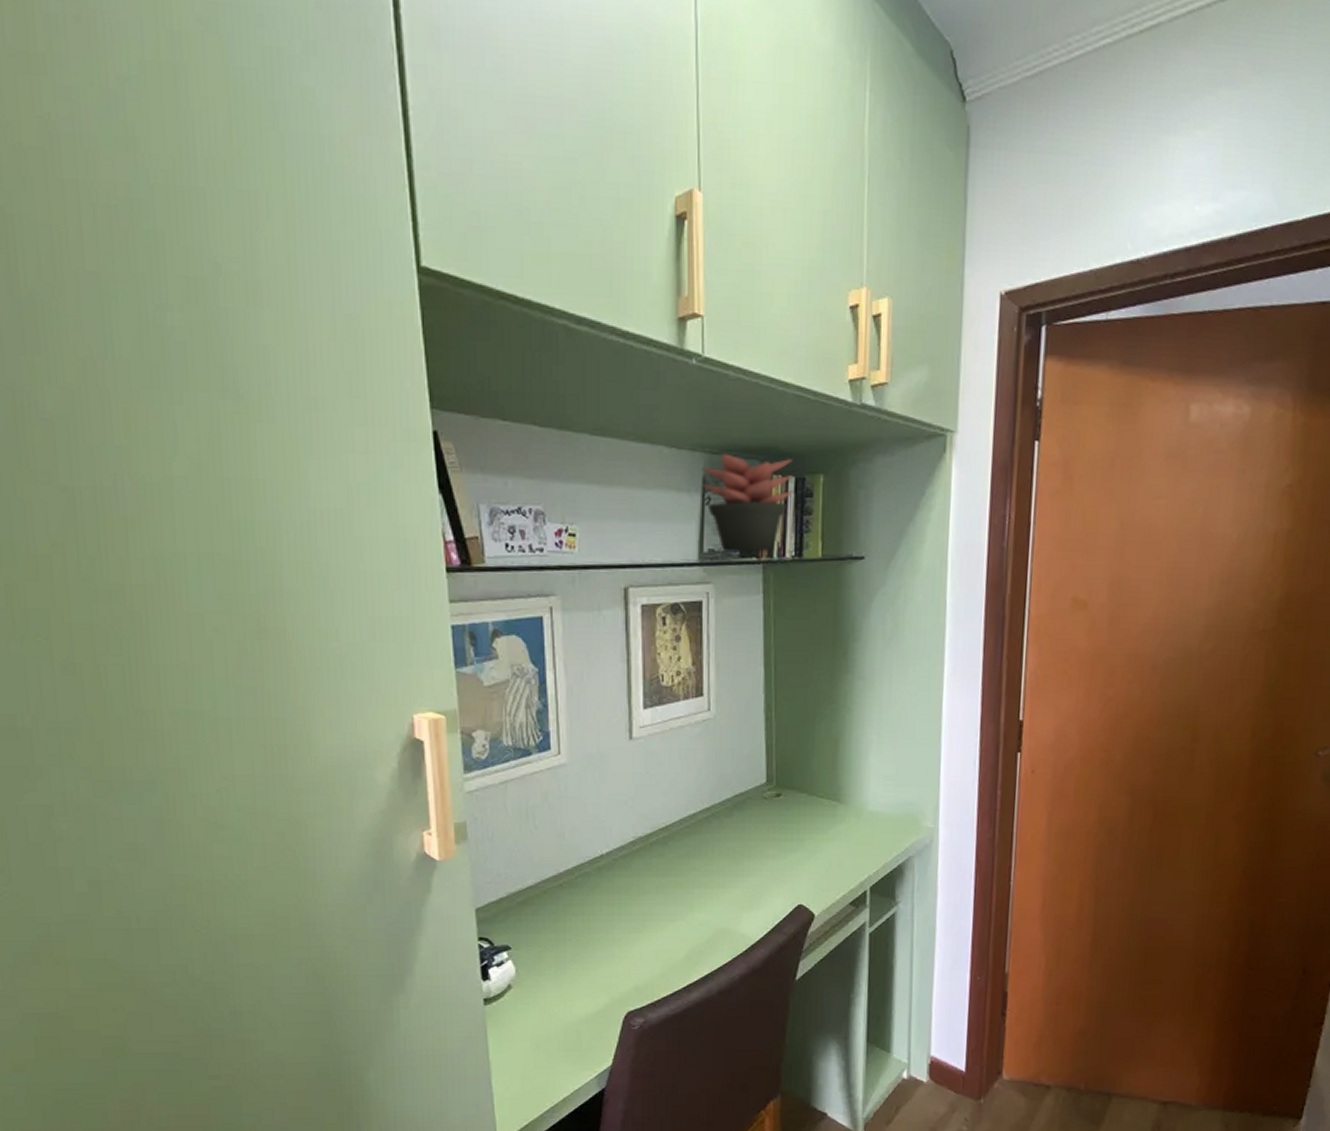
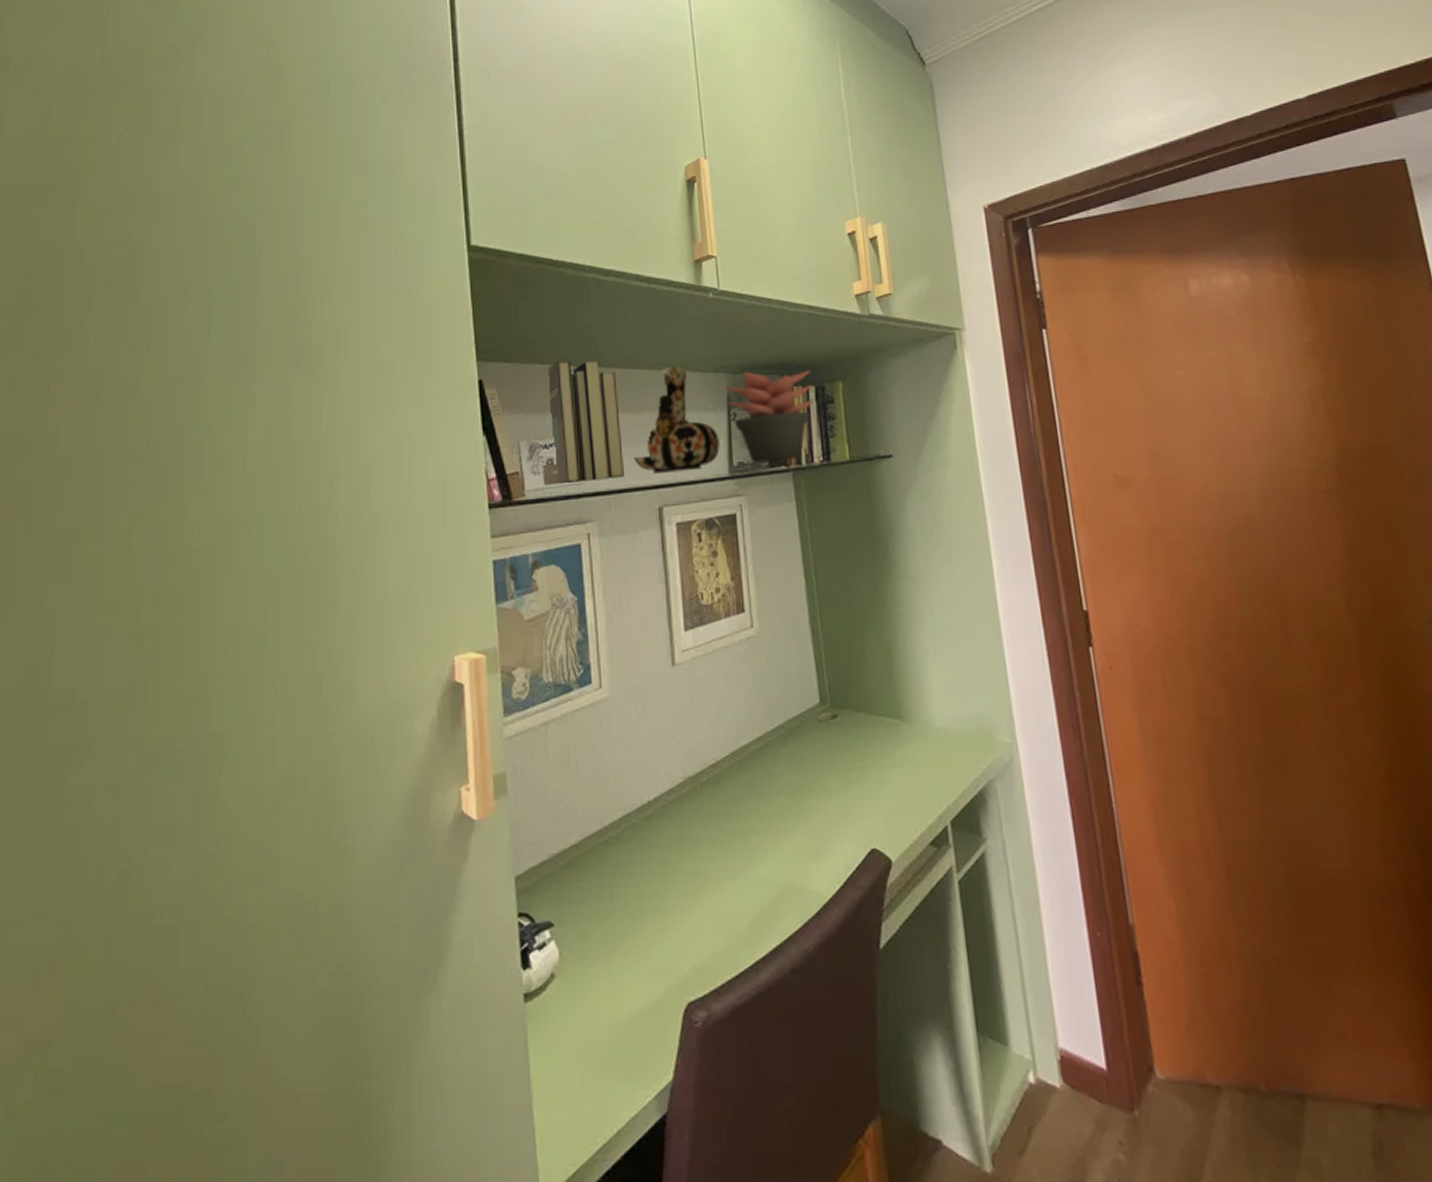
books: none [503,419,590,555] -> present [542,361,624,486]
decorative vase: none [600,438,691,554] -> present [633,365,720,474]

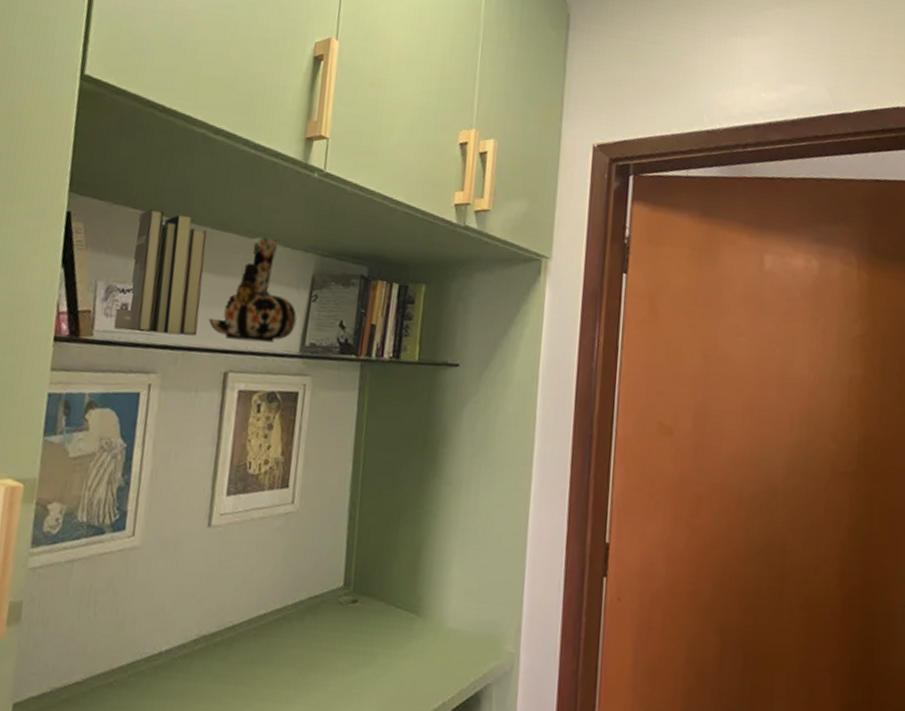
succulent plant: present [725,370,815,464] -> none [310,257,398,352]

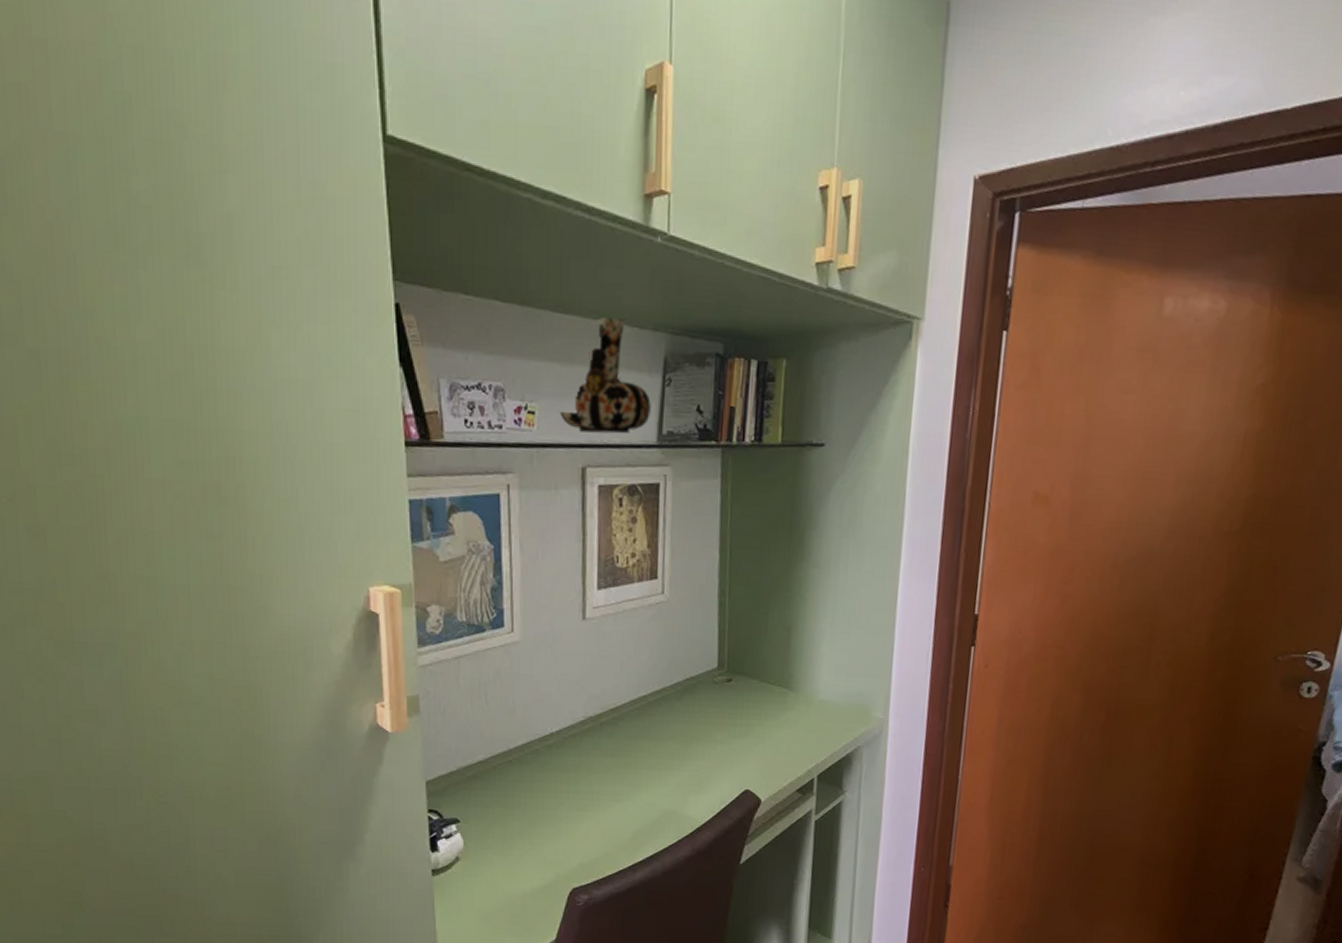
books: present [113,209,207,336] -> none [463,294,549,432]

